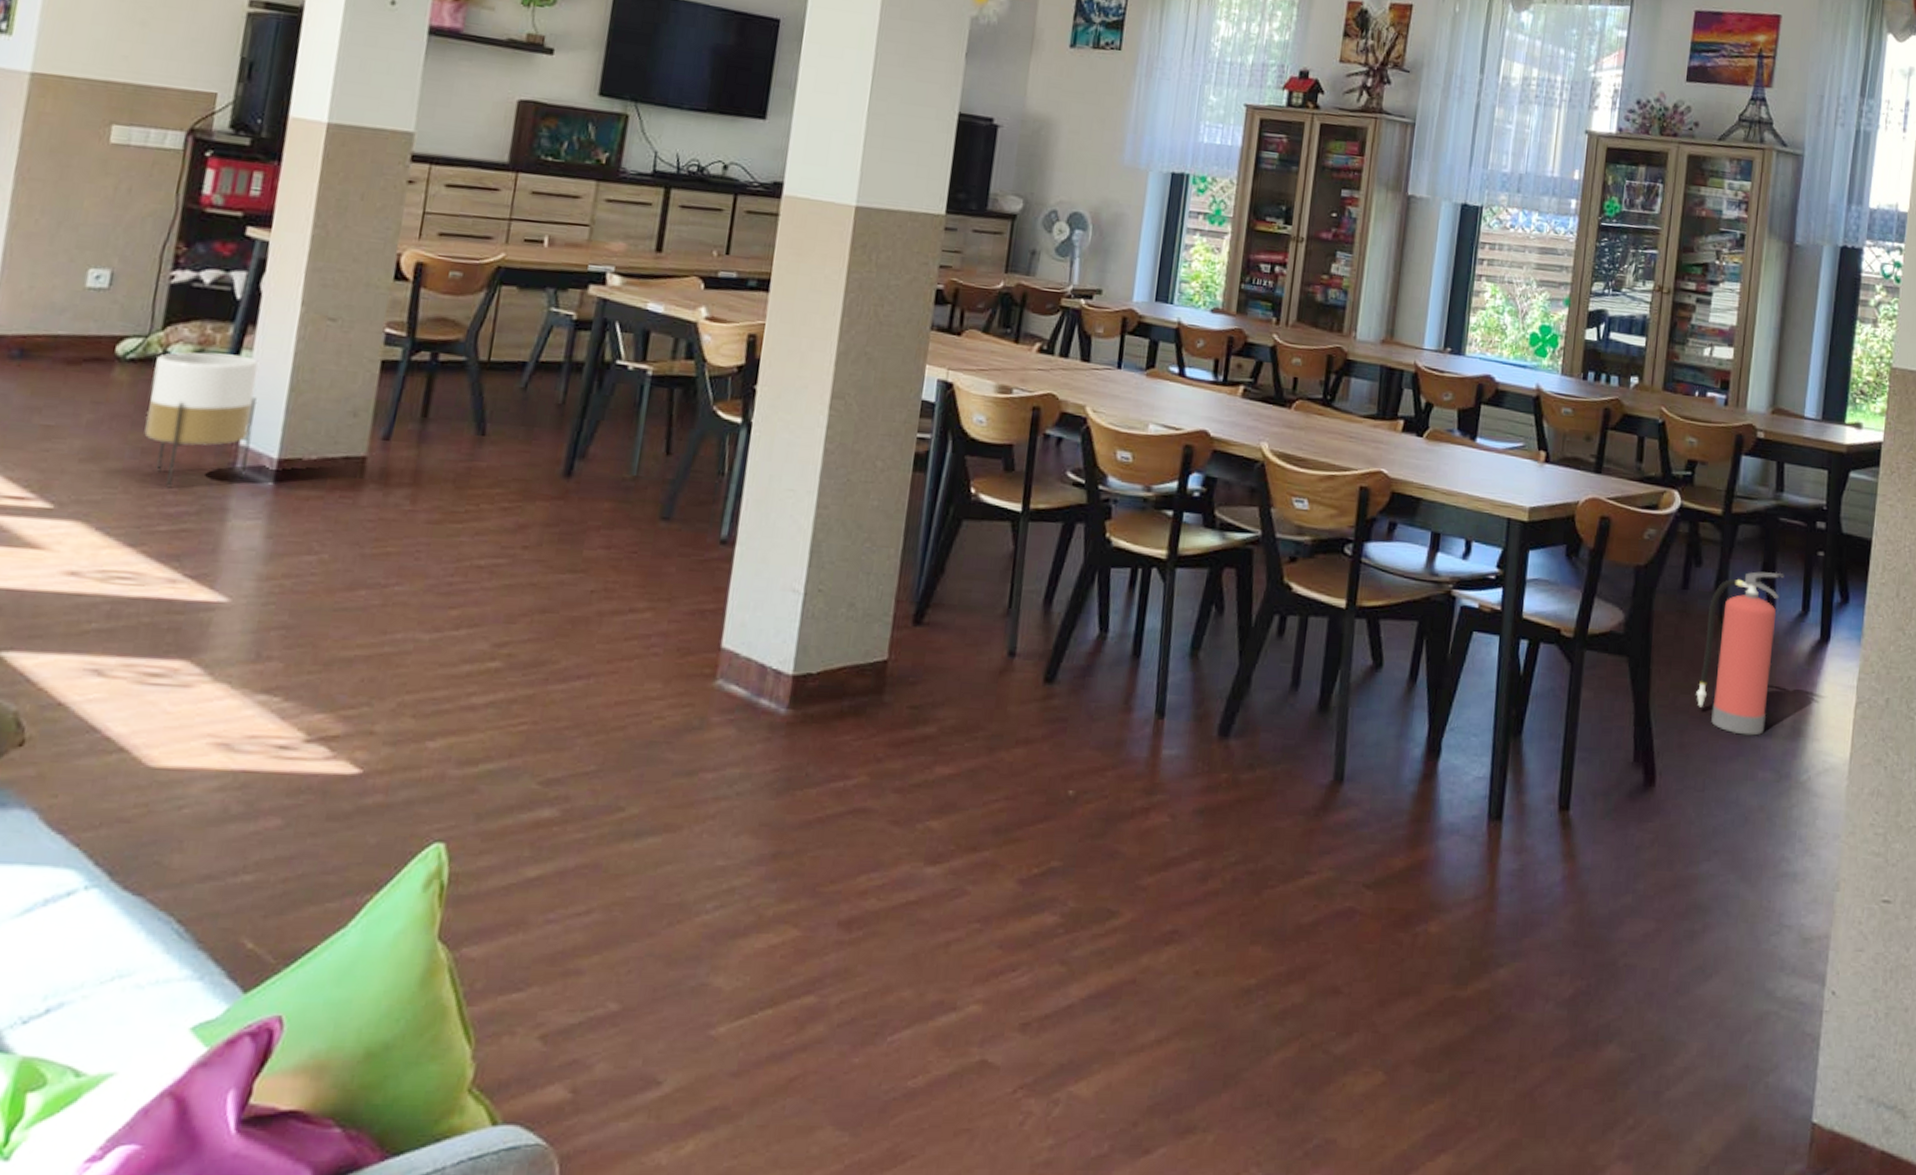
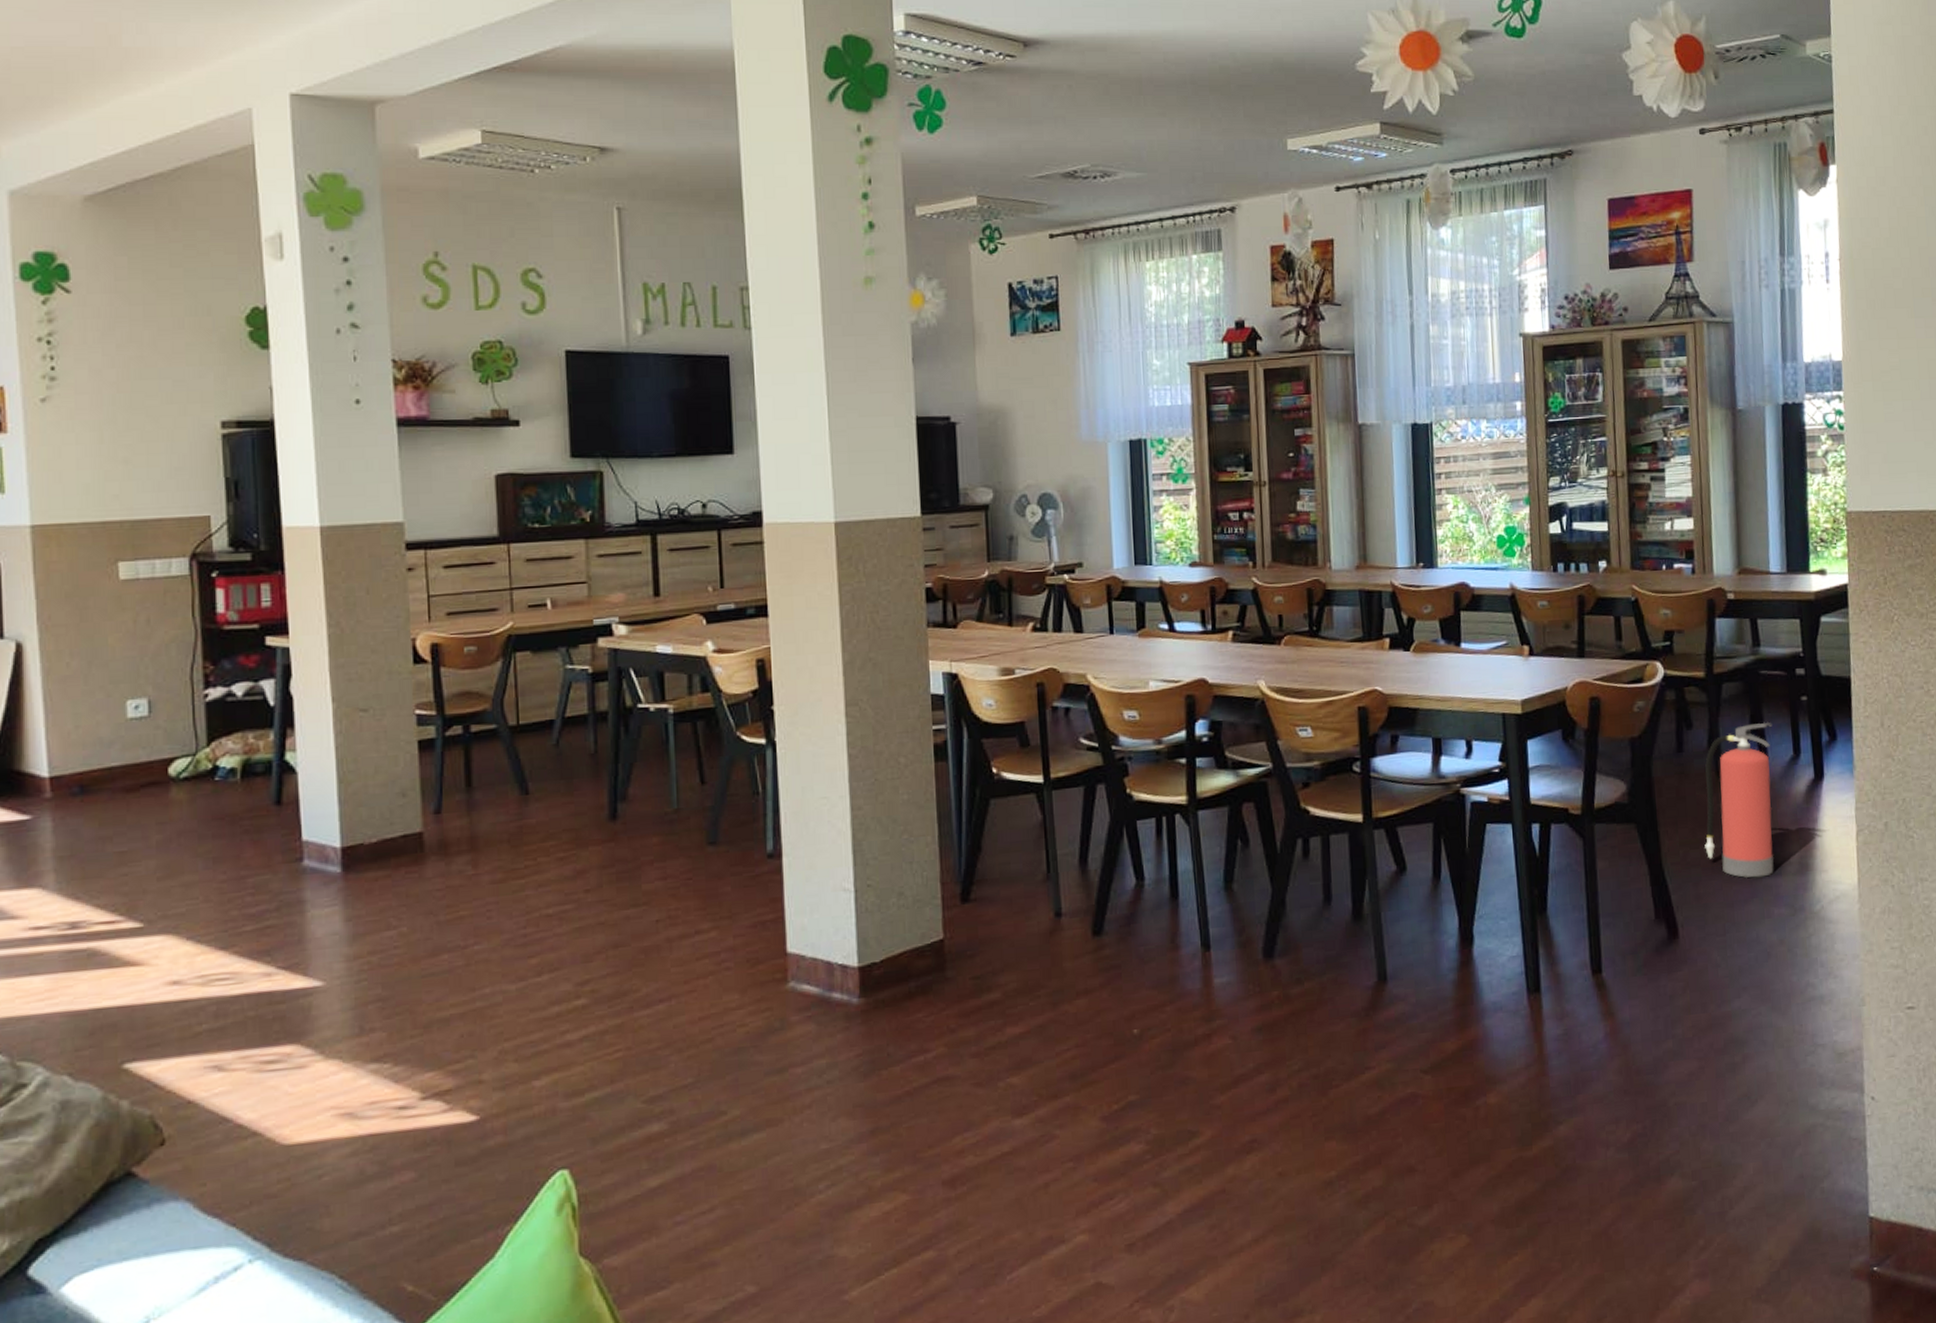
planter: present [144,352,258,488] -> none [208,757,315,891]

